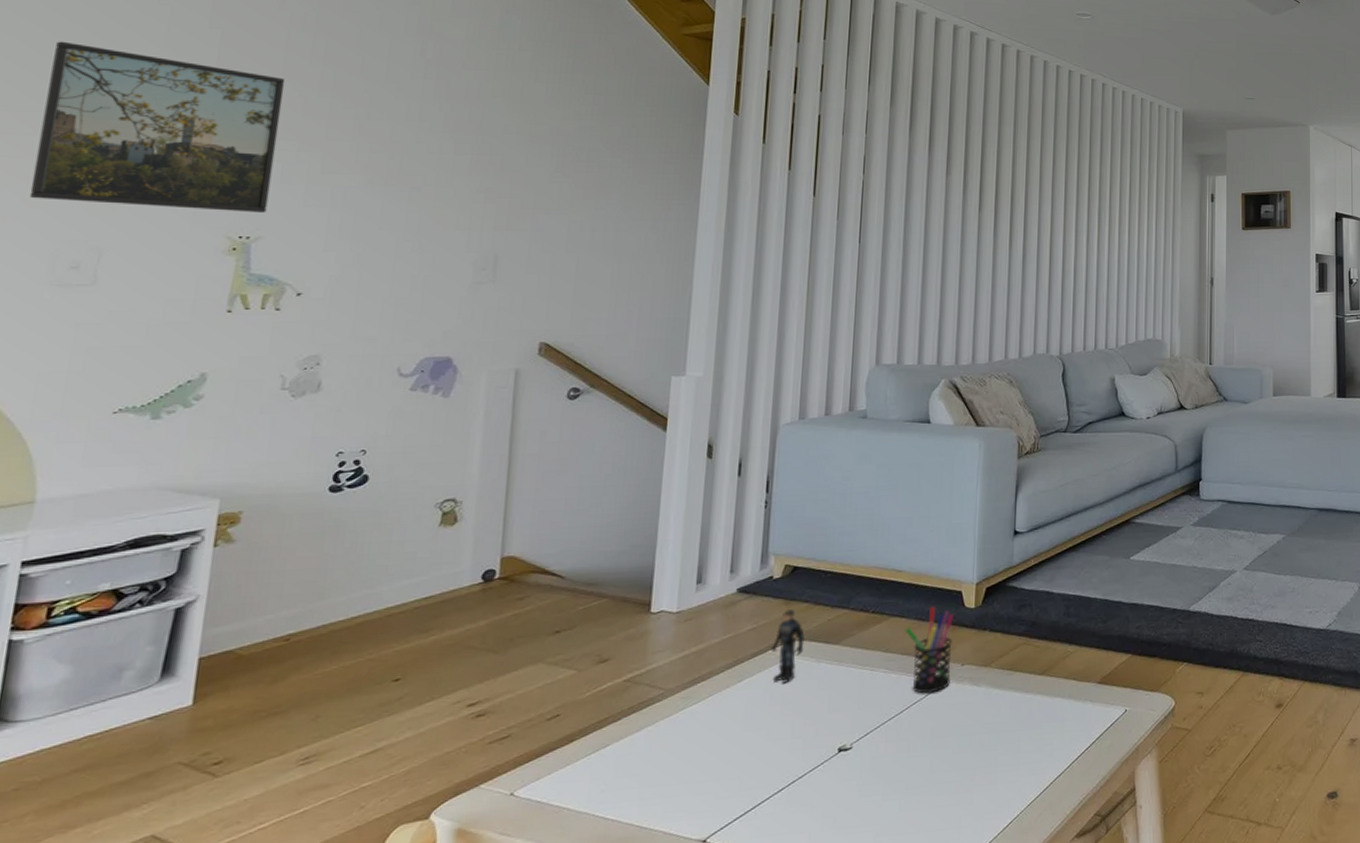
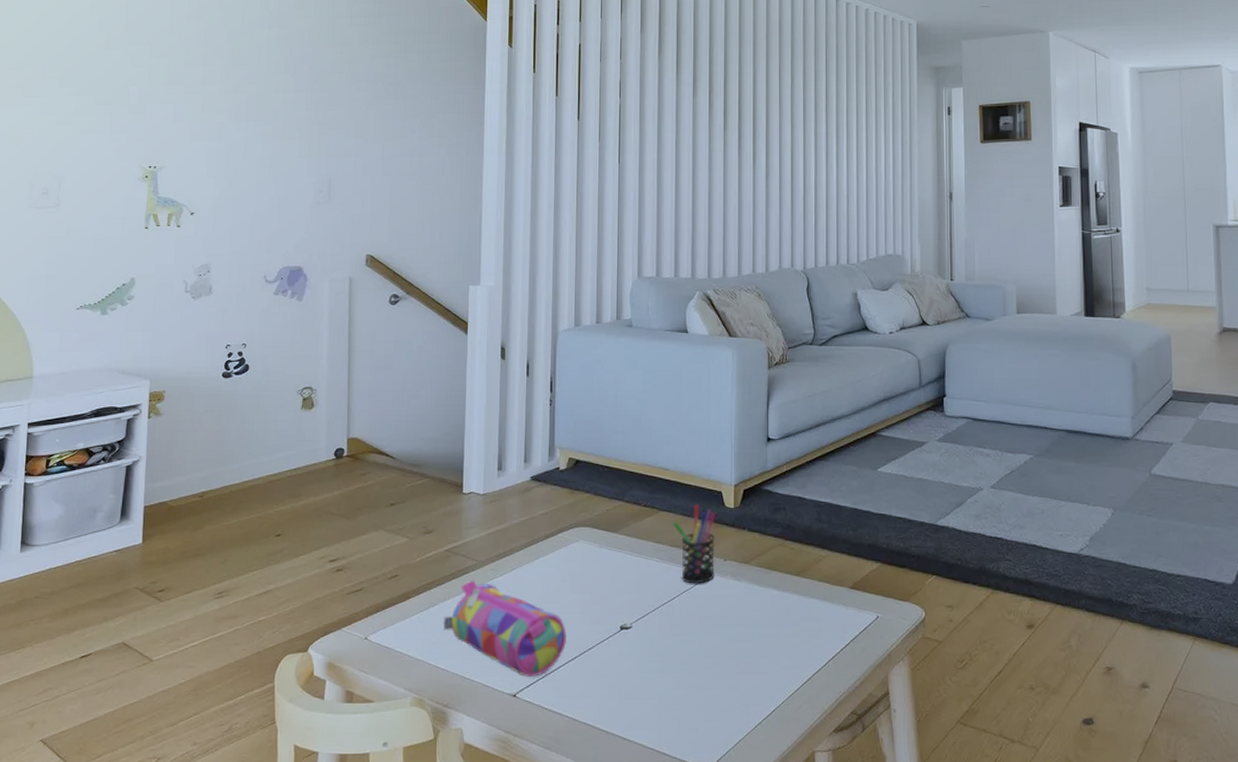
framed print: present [29,41,286,213] -> none [13,12,172,146]
pencil case: none [616,712,774,818] -> present [443,580,568,677]
action figure: present [771,609,805,683] -> none [561,498,588,564]

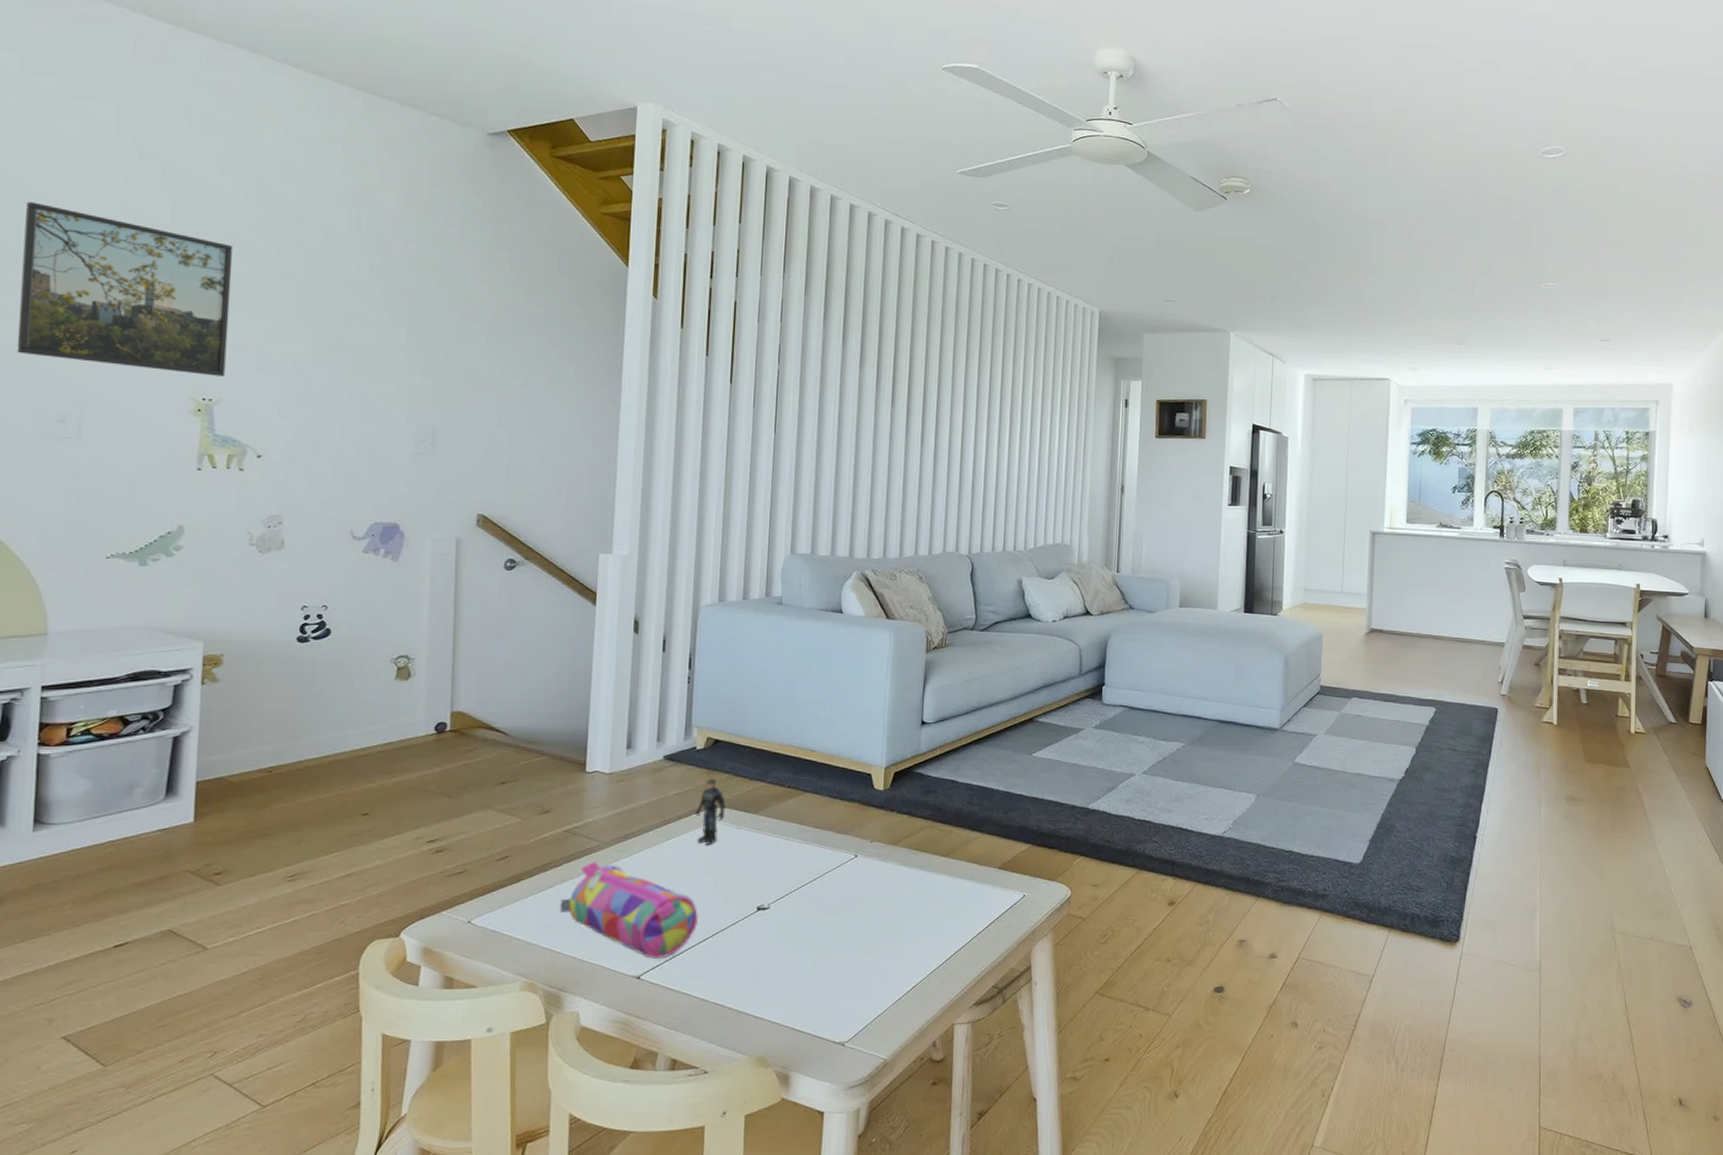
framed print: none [13,12,172,146] -> present [16,201,234,377]
action figure: none [561,498,588,564] -> present [695,779,726,845]
pen holder: present [673,504,716,584] -> none [818,786,864,865]

